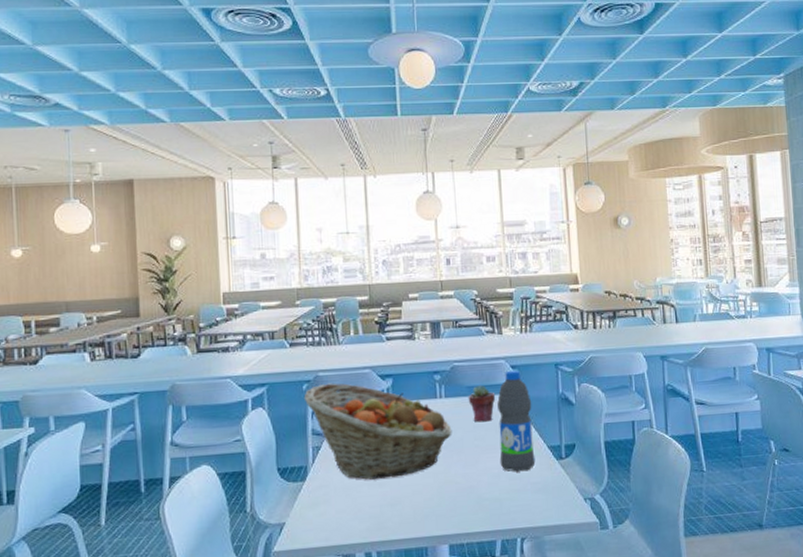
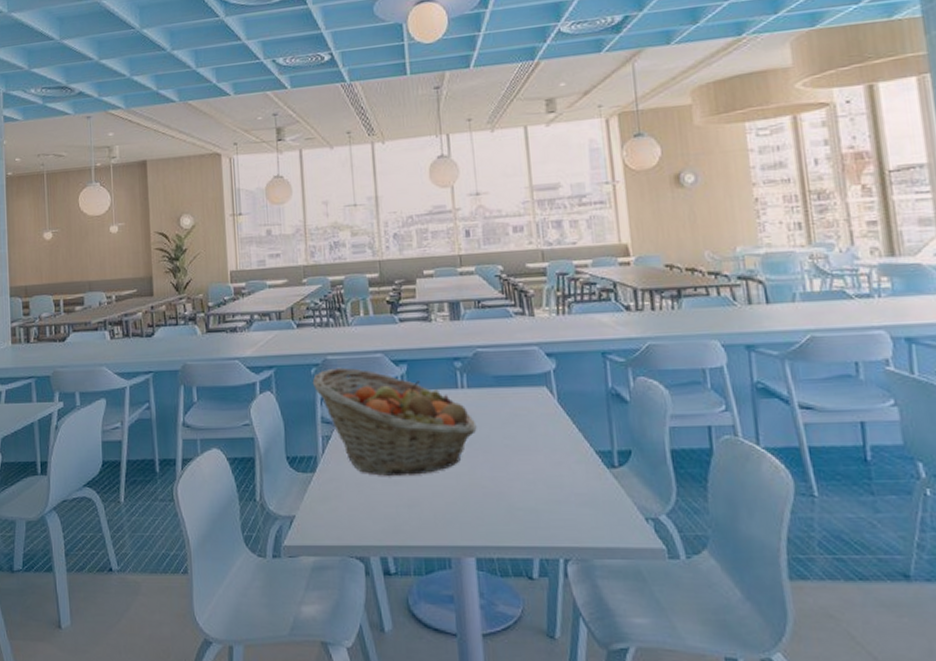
potted succulent: present [468,384,496,422] -> none [494,374,529,418]
water bottle: present [497,370,536,472] -> none [530,358,580,480]

